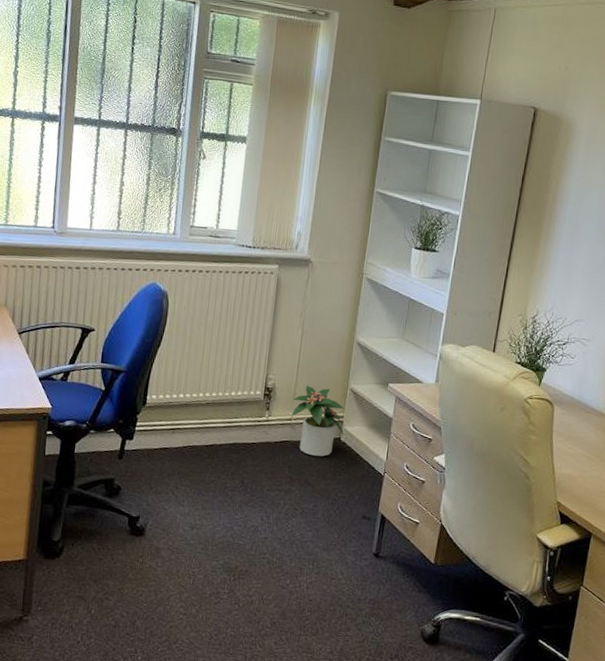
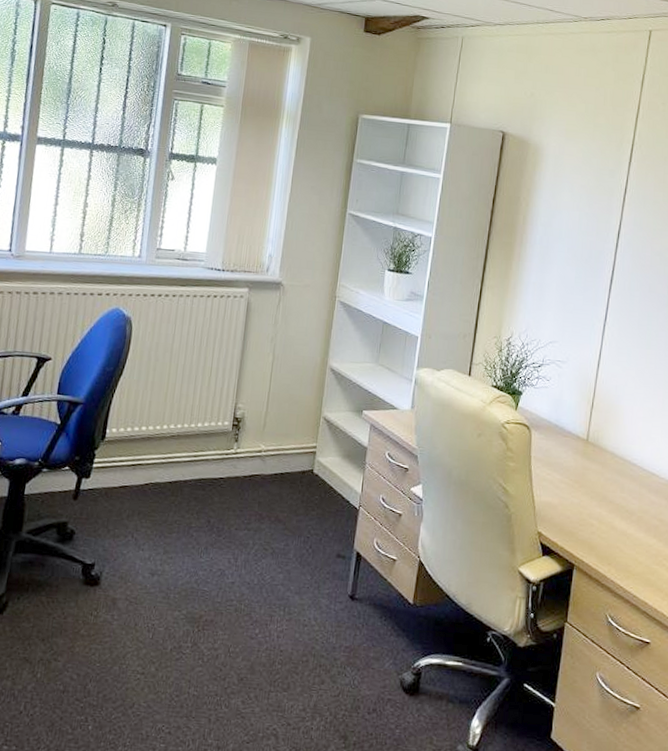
potted plant: present [290,386,344,457] -> none [260,415,317,491]

